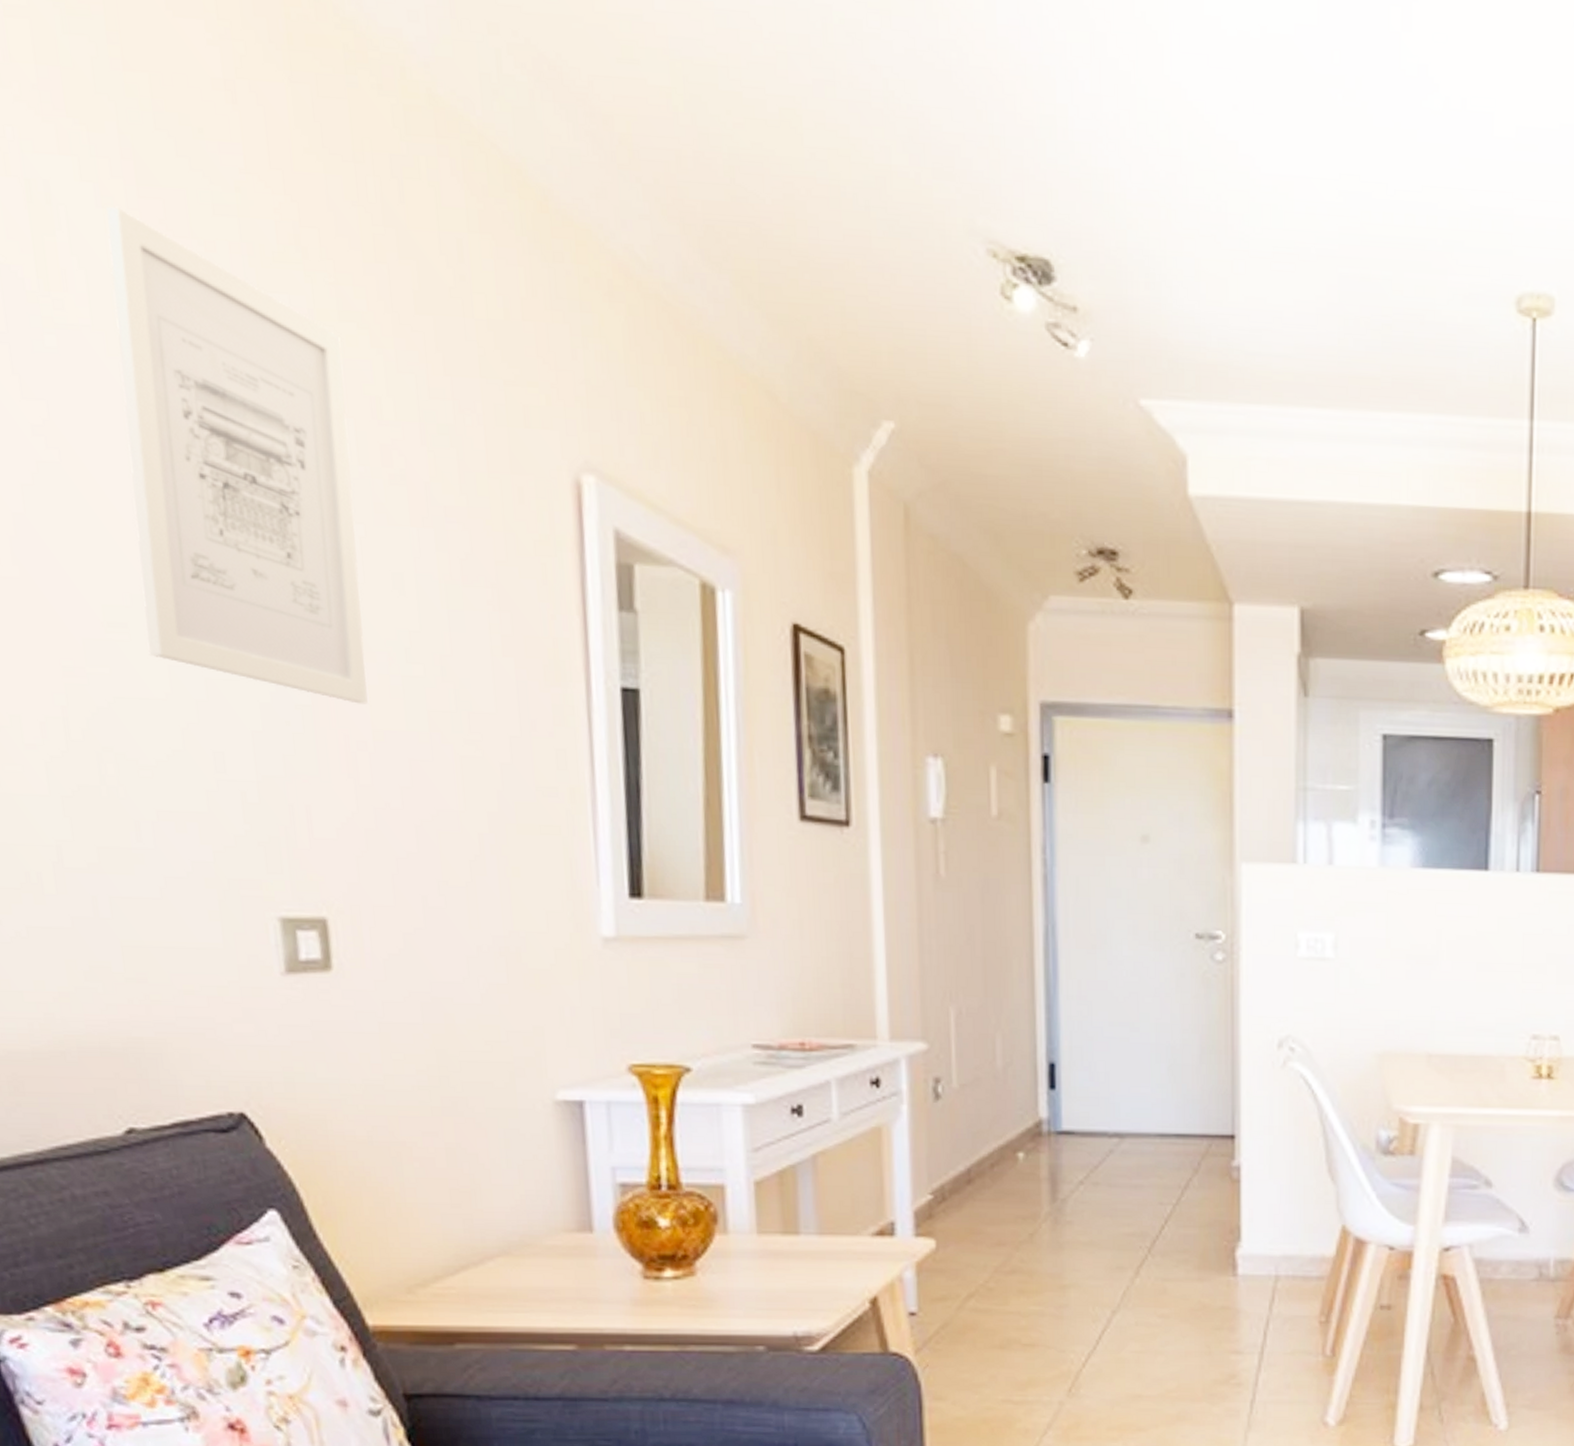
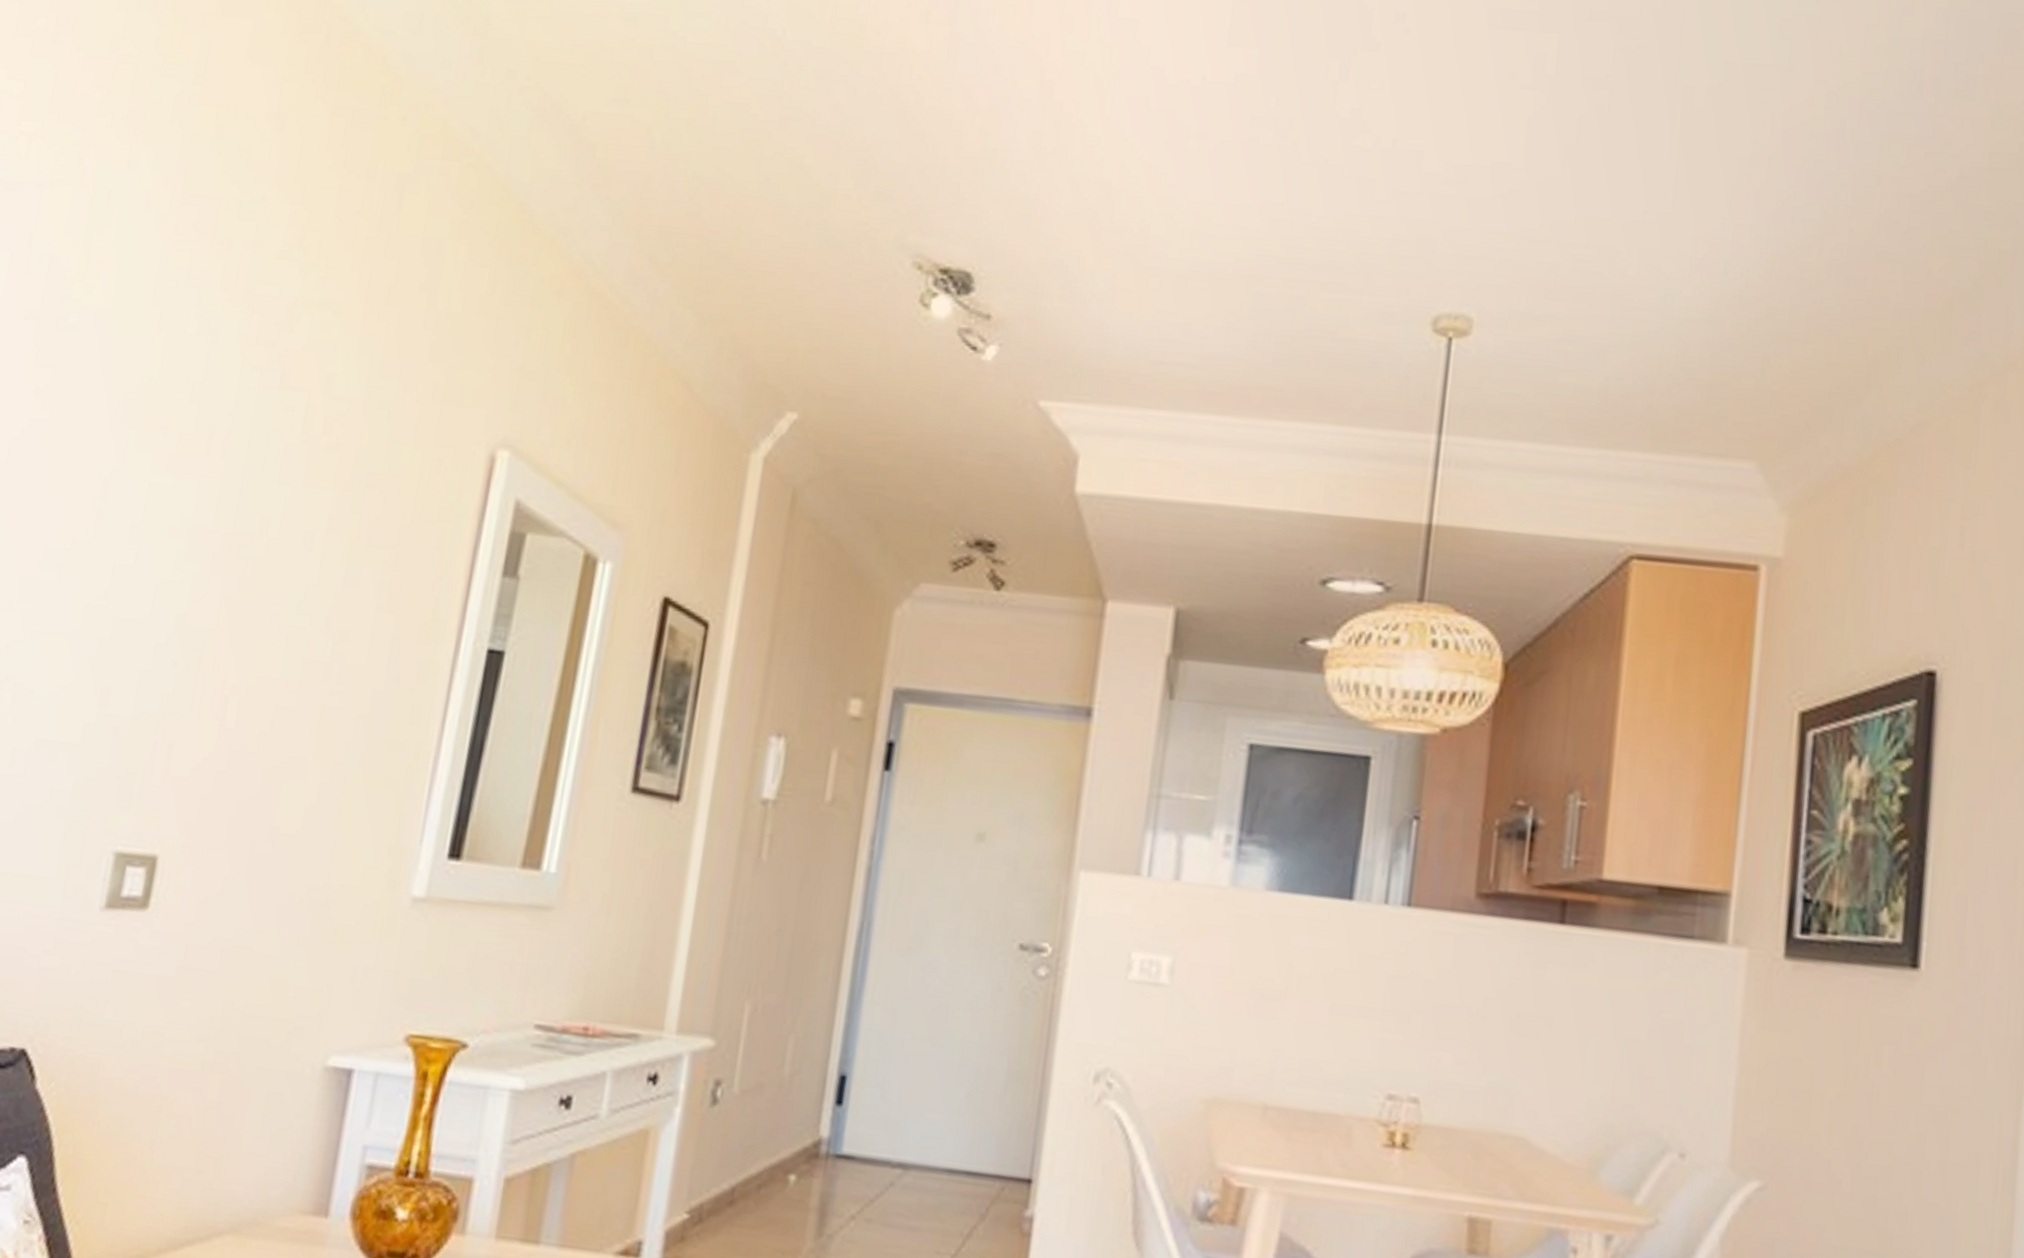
wall art: present [106,206,368,704] -> none [72,211,316,651]

